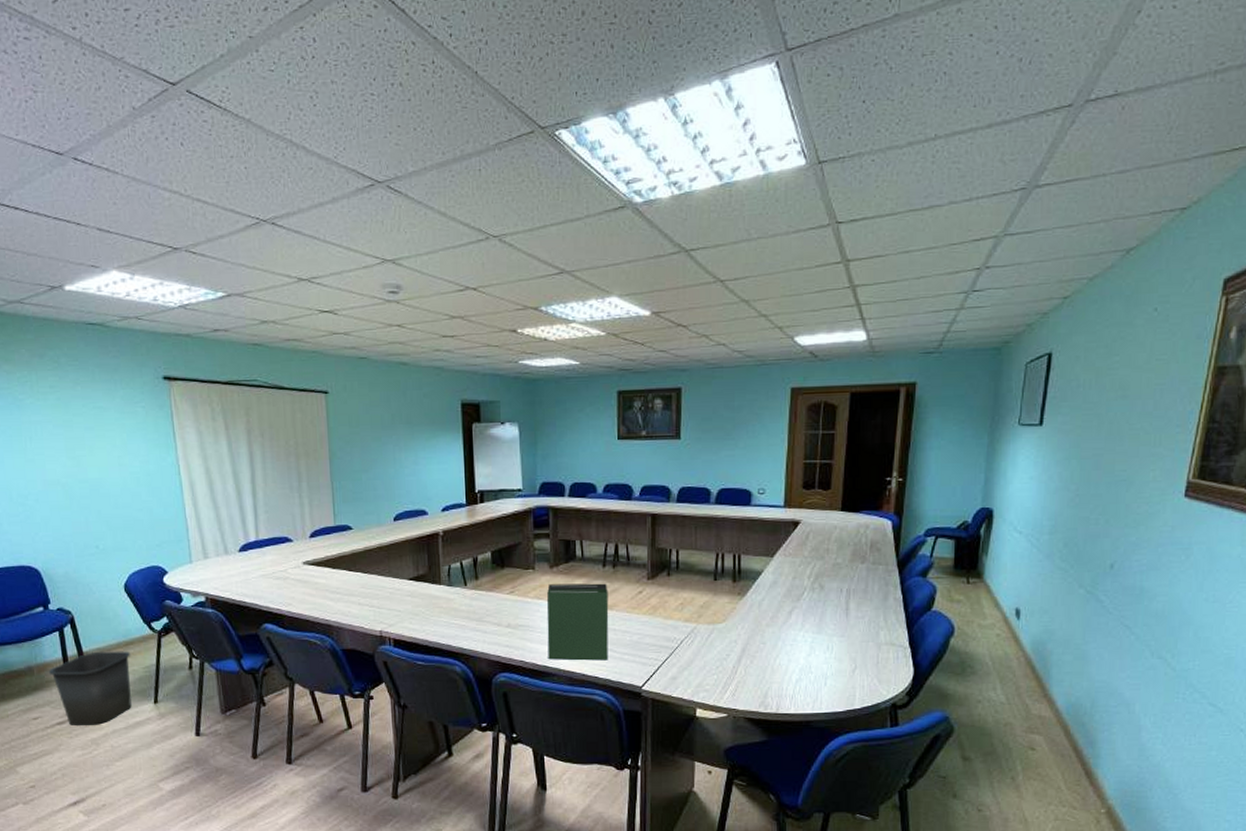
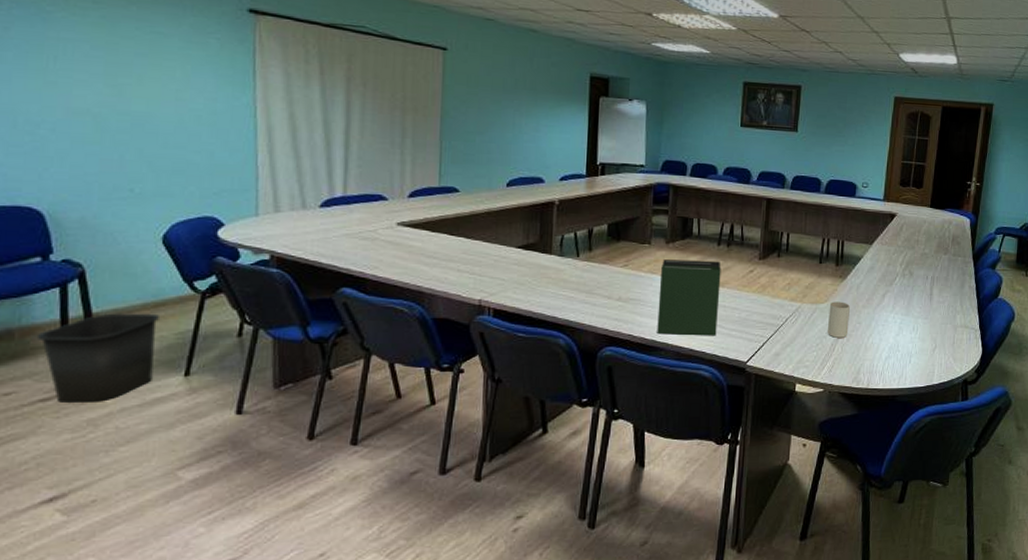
cup: none [728,621,752,660] -> present [828,301,850,338]

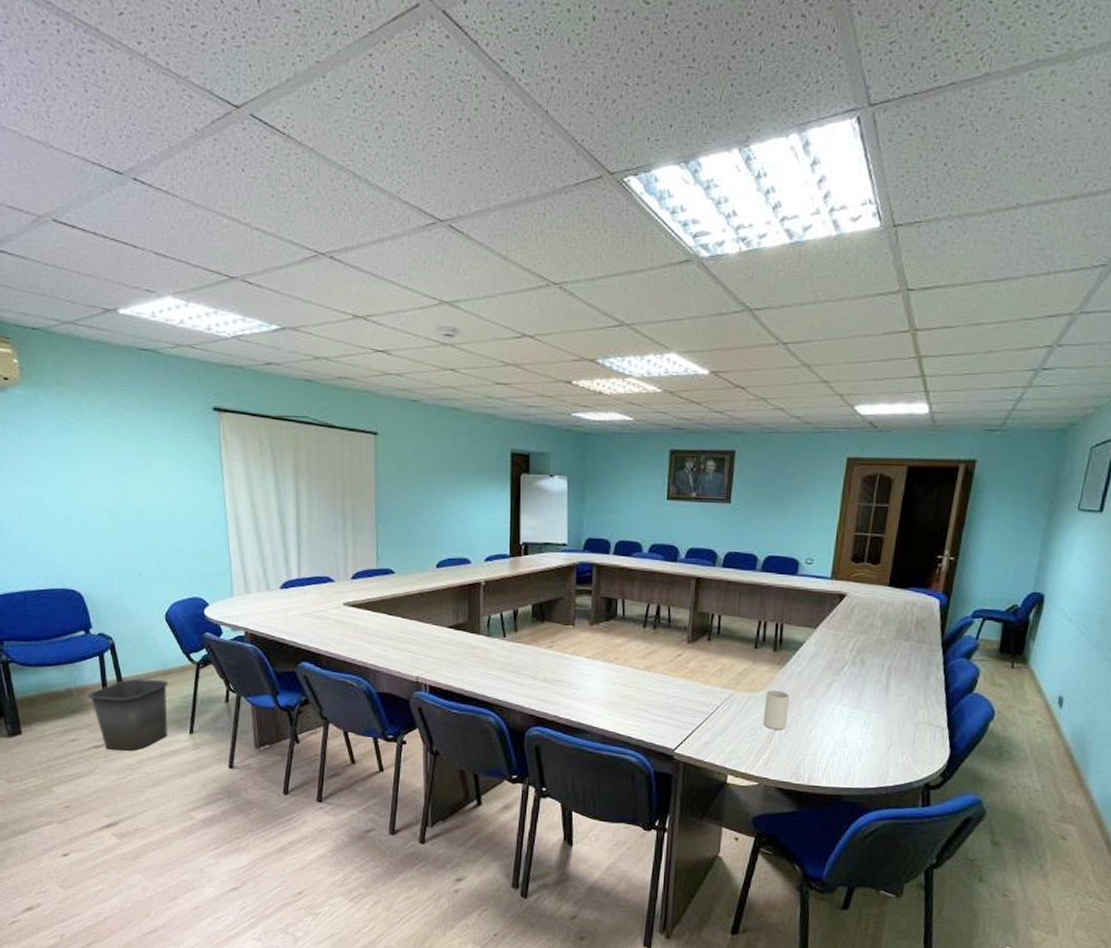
binder: present [657,259,721,336] -> none [582,641,647,721]

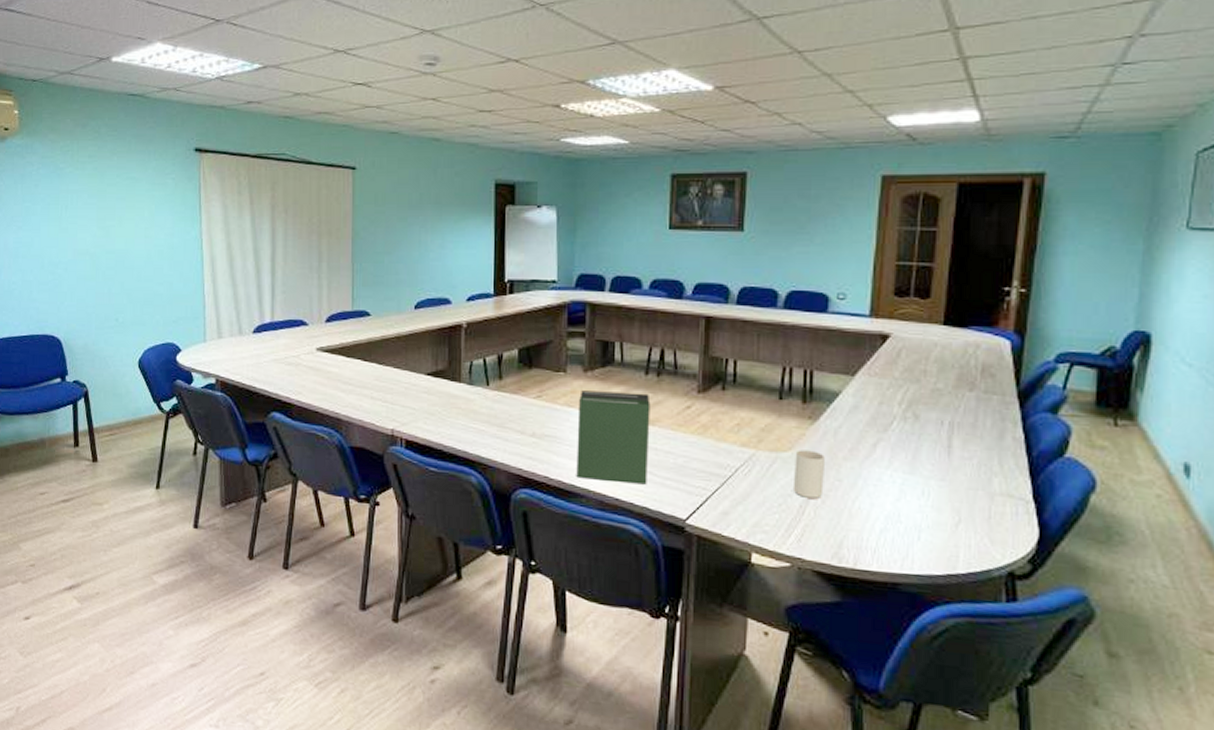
waste bin: present [87,678,169,752] -> none [59,428,139,507]
binder: none [582,641,647,721] -> present [576,390,651,485]

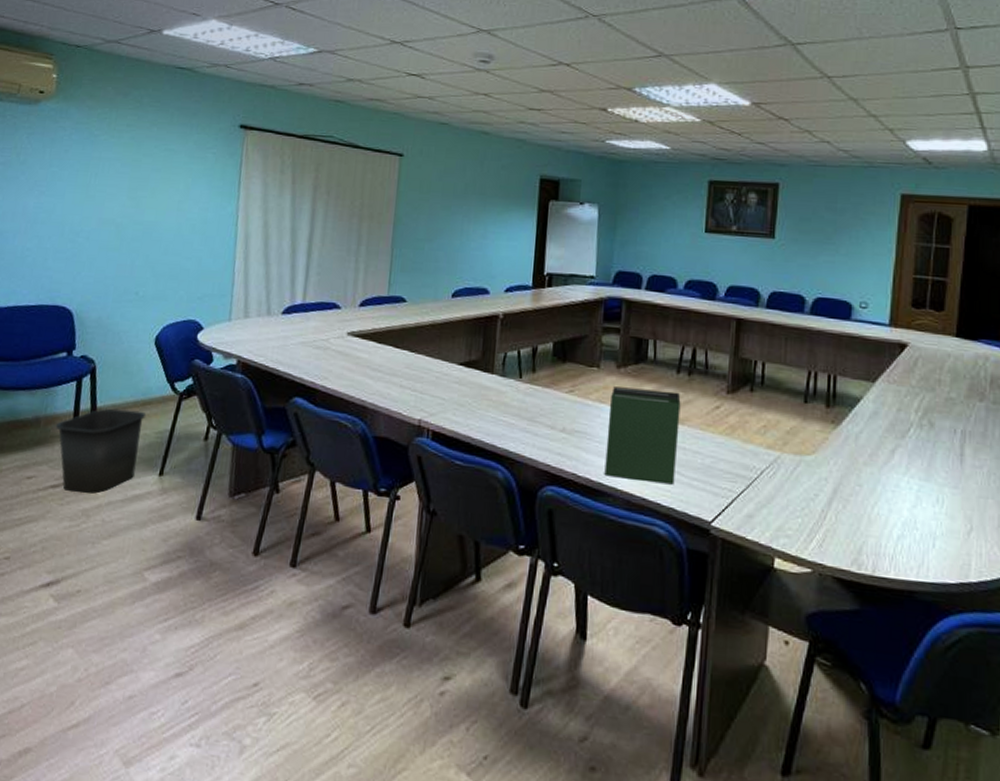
waste bin: none [59,428,139,507] -> present [55,408,147,494]
cup: present [794,450,824,499] -> none [817,453,846,503]

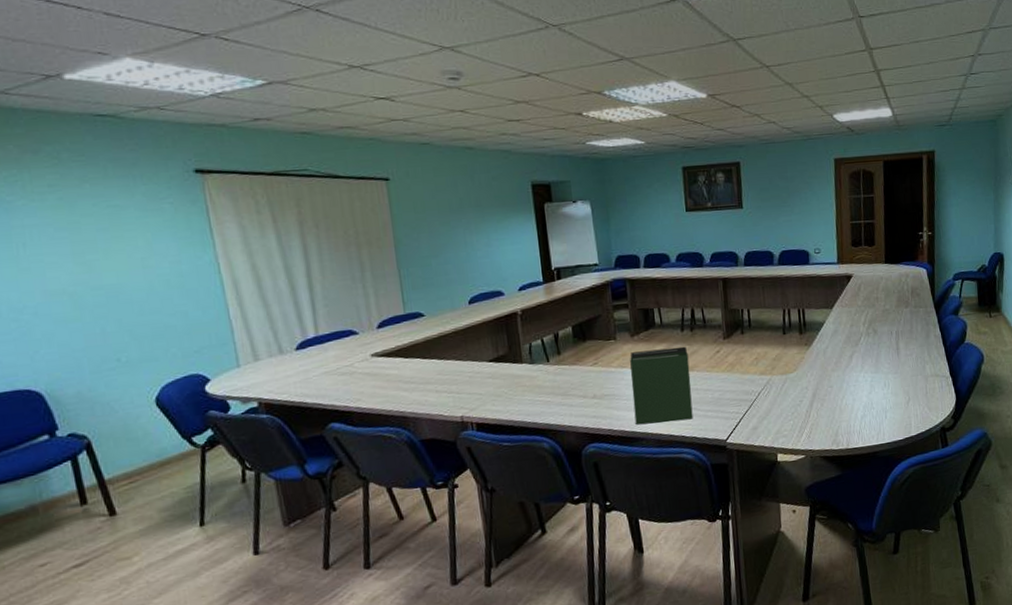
waste bin: present [55,408,147,494] -> none [58,472,171,566]

